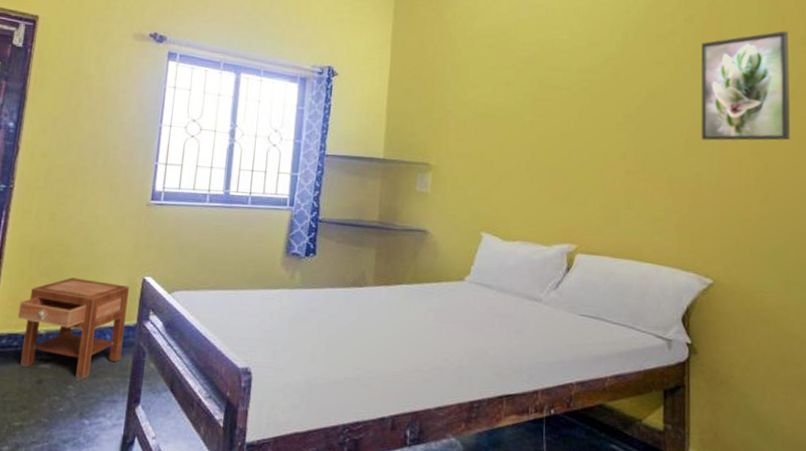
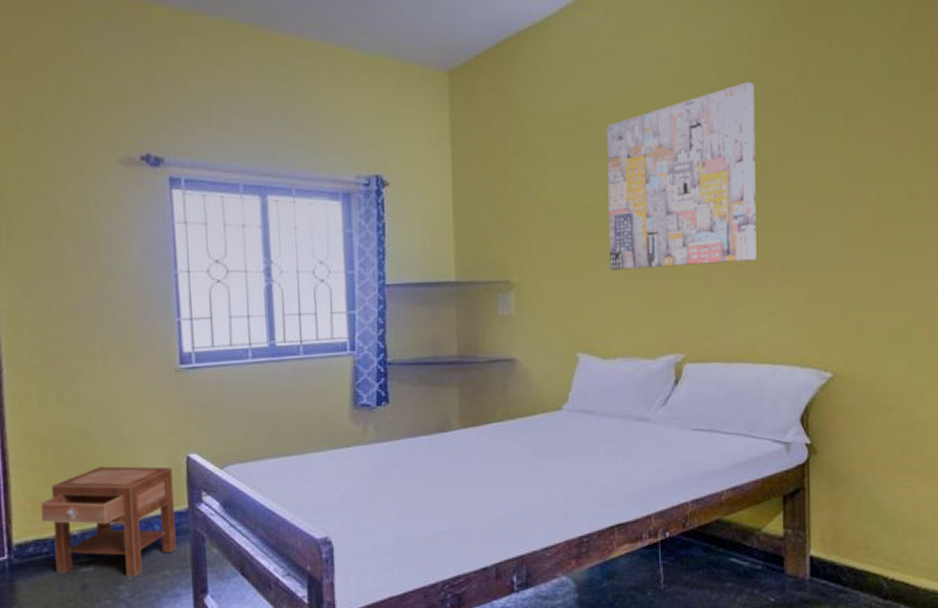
wall art: none [515,22,647,171] -> present [607,82,757,270]
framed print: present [701,31,790,141] -> none [817,77,915,218]

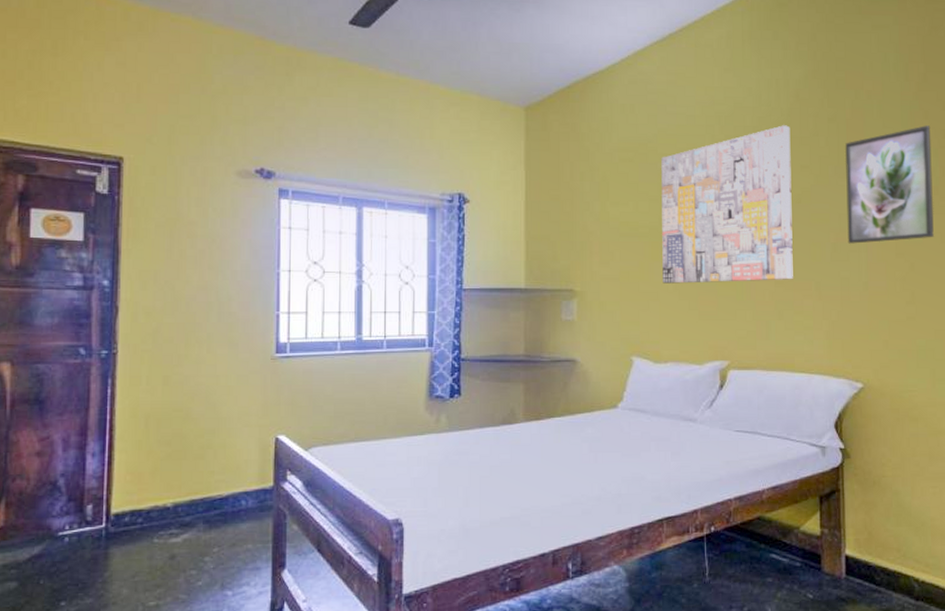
nightstand: present [40,466,177,578] -> none [139,444,261,550]
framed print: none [817,77,915,218] -> present [845,125,934,244]

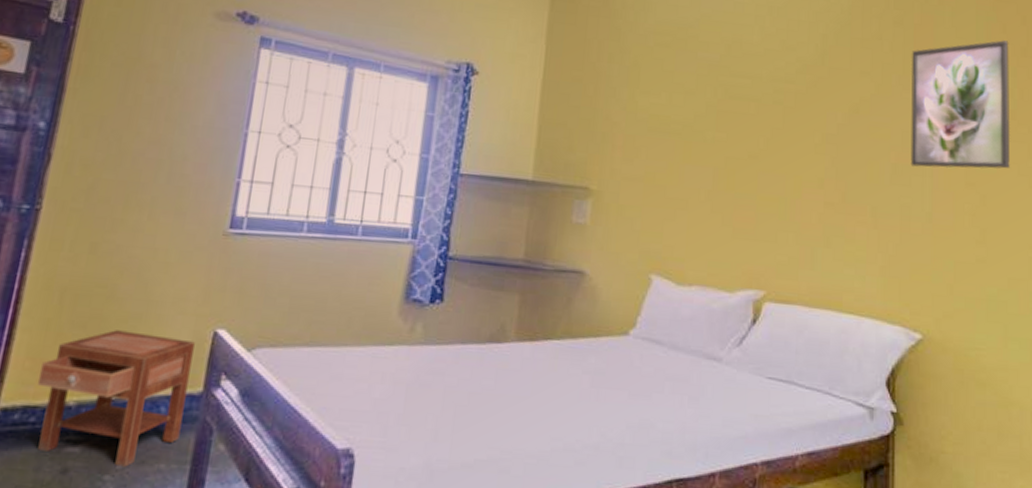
nightstand: none [139,444,261,550] -> present [37,330,195,467]
wall art: present [661,125,793,284] -> none [693,23,851,202]

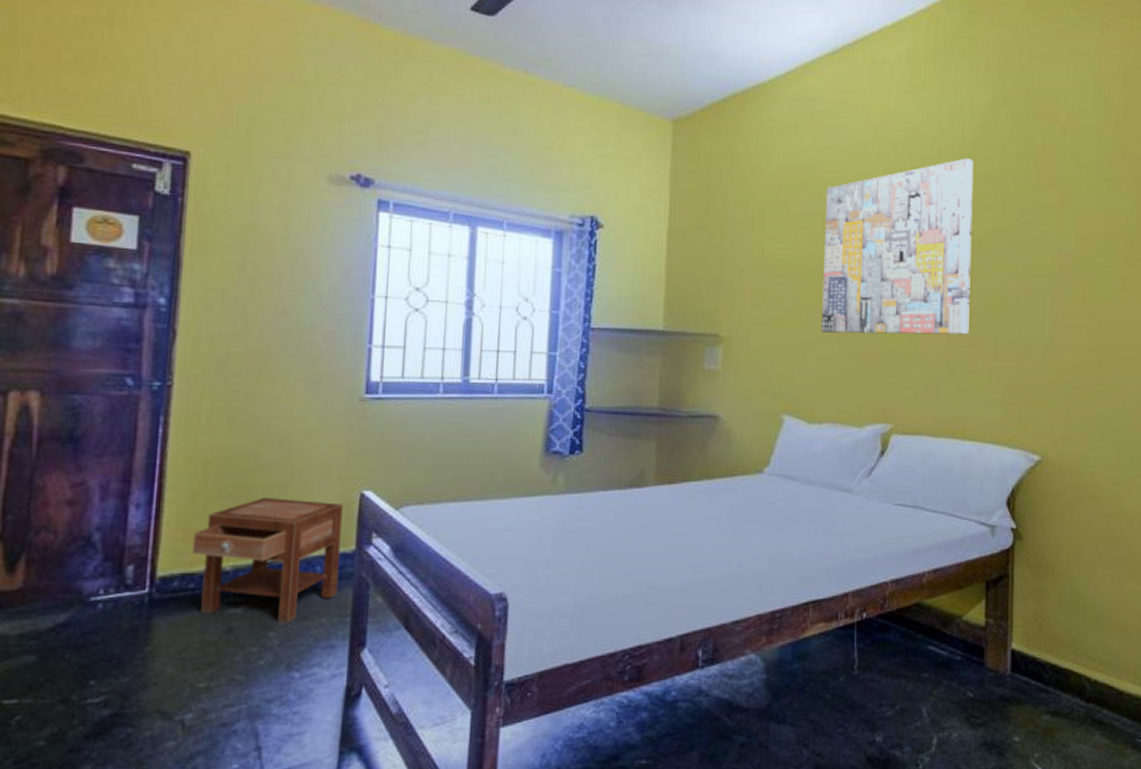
wall art: none [693,23,851,202] -> present [821,158,974,335]
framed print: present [910,40,1010,169] -> none [1031,167,1129,298]

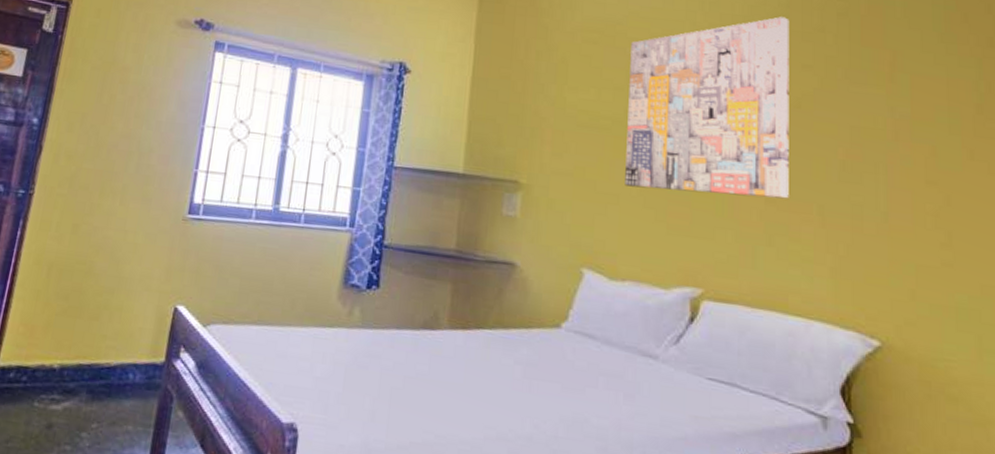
nightstand: present [191,497,343,623] -> none [28,302,158,427]

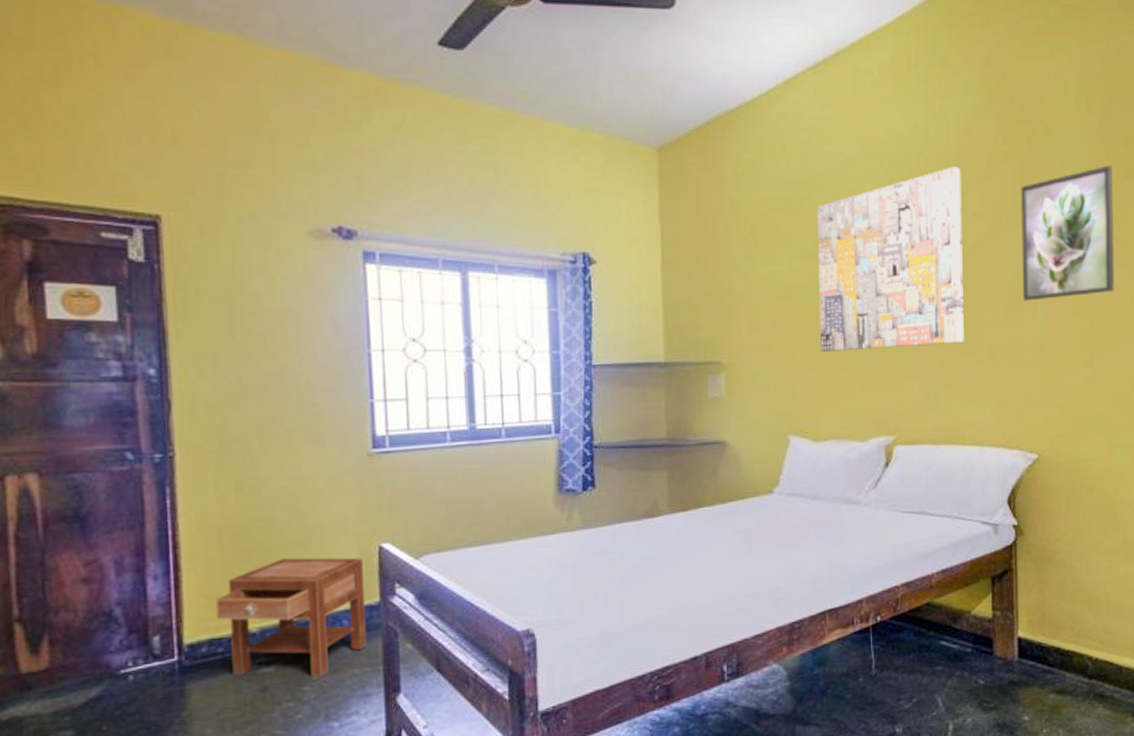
nightstand: none [28,302,158,427] -> present [215,557,367,678]
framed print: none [859,30,978,167] -> present [1021,165,1114,301]

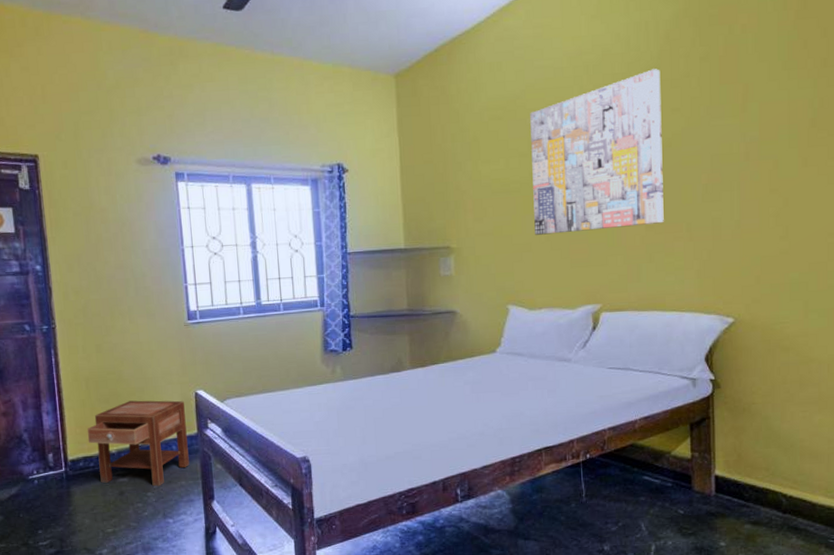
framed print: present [1021,165,1114,301] -> none [718,55,810,184]

